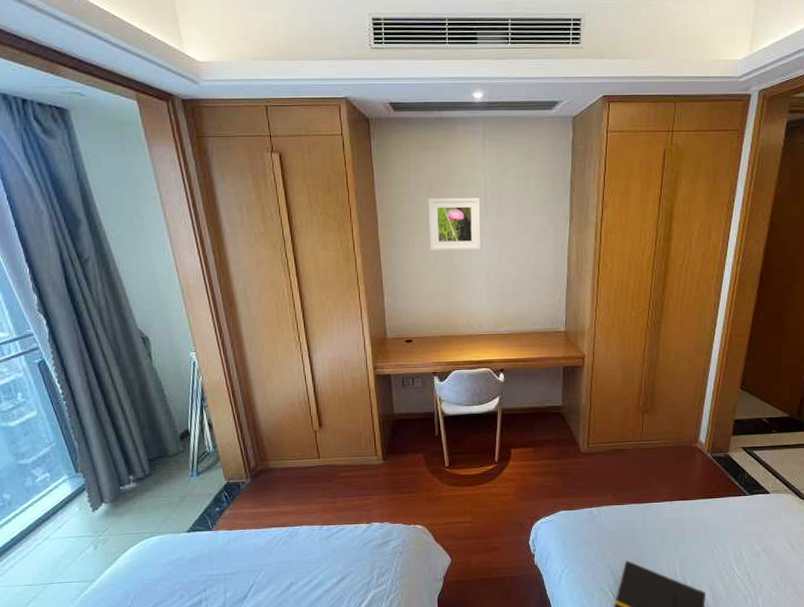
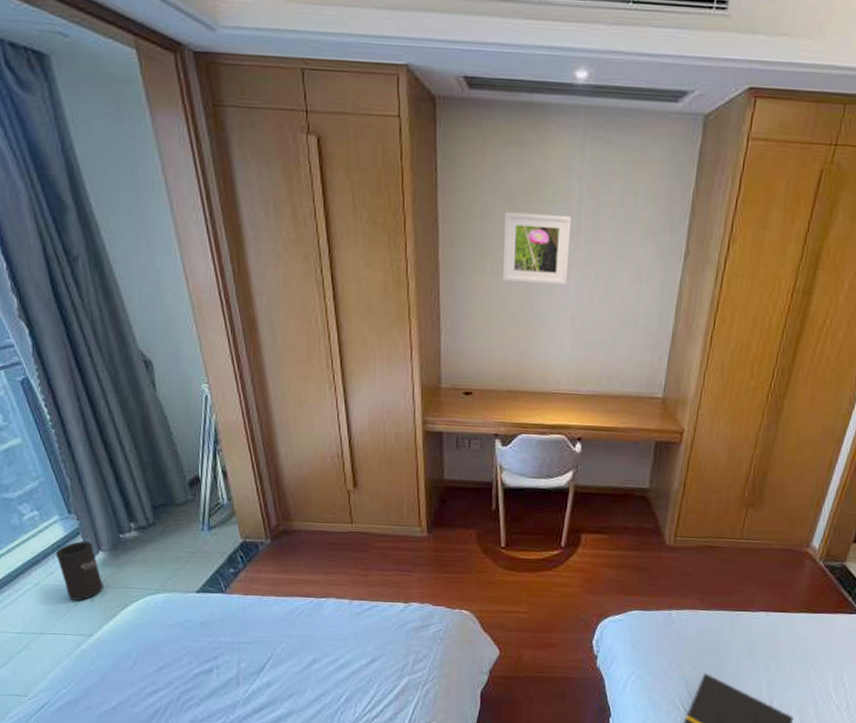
speaker: none [63,496,105,550] -> present [55,541,103,601]

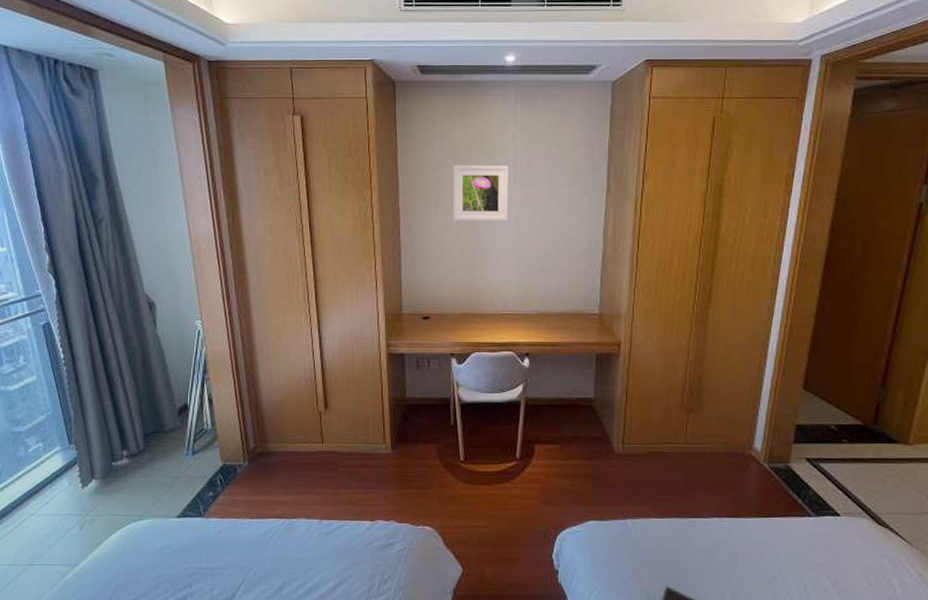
speaker: present [55,541,103,601] -> none [53,470,92,530]

